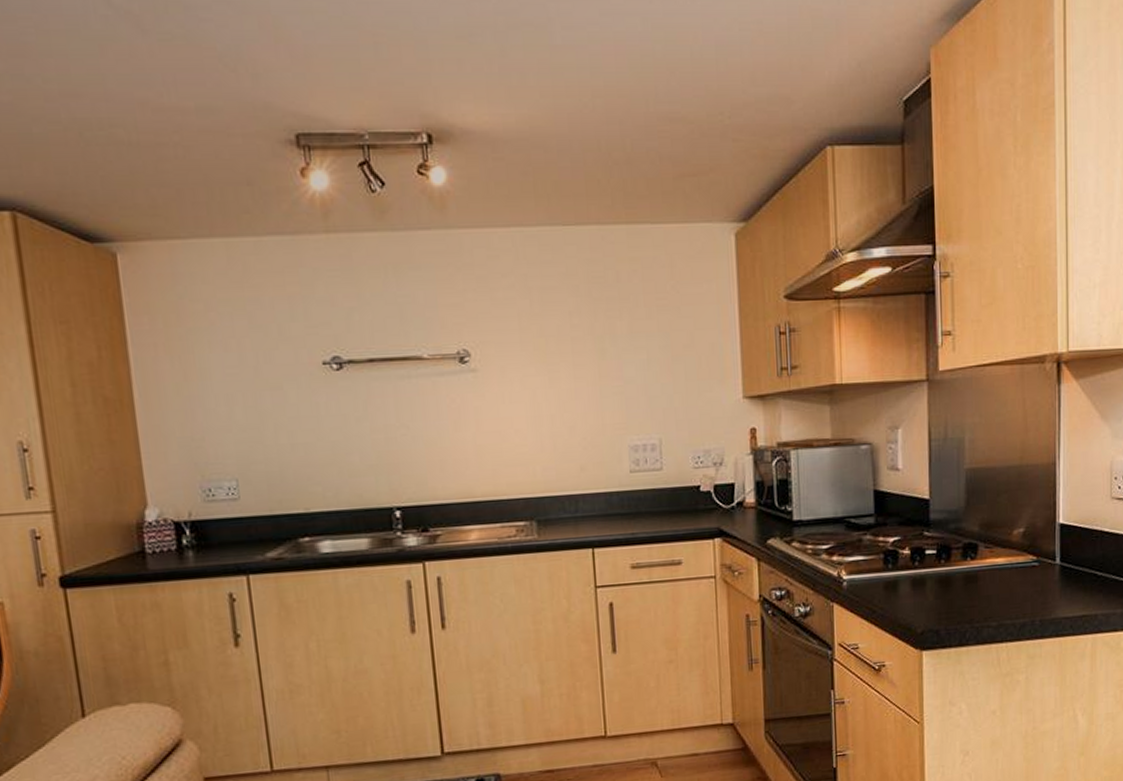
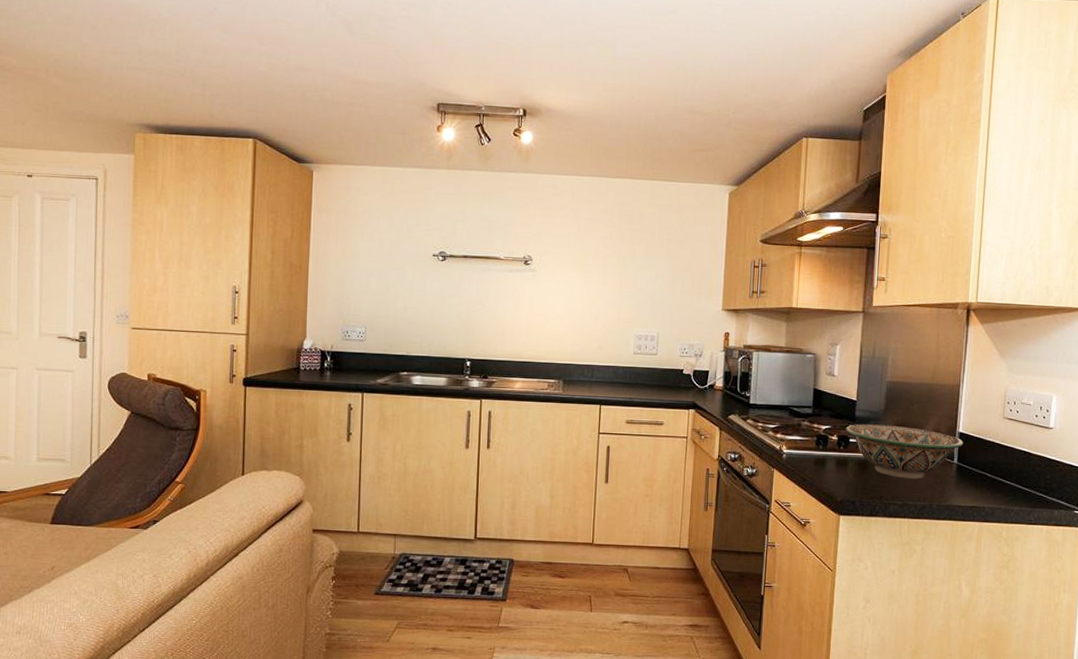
decorative bowl: none [920,525,1066,593] -> present [846,424,964,479]

